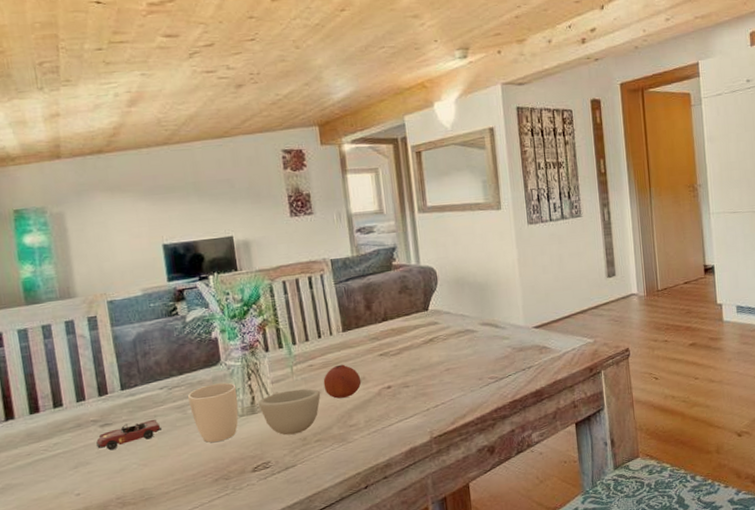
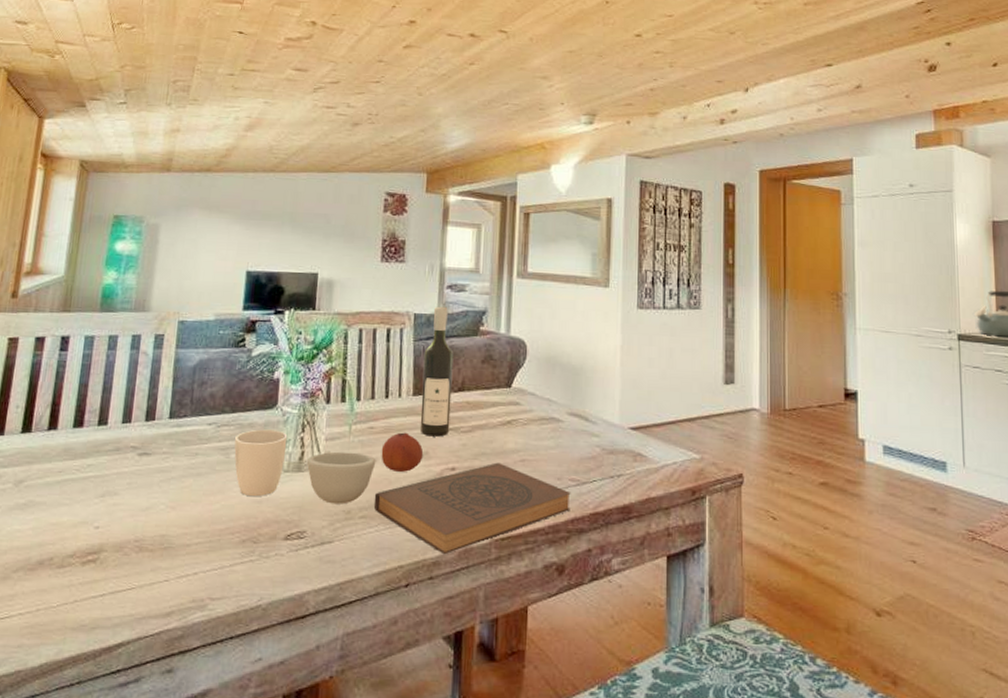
toy car: present [95,419,161,451] -> none [128,457,200,484]
book: none [324,375,493,458] -> present [373,462,571,555]
bottle: none [346,249,381,364] -> present [420,306,454,437]

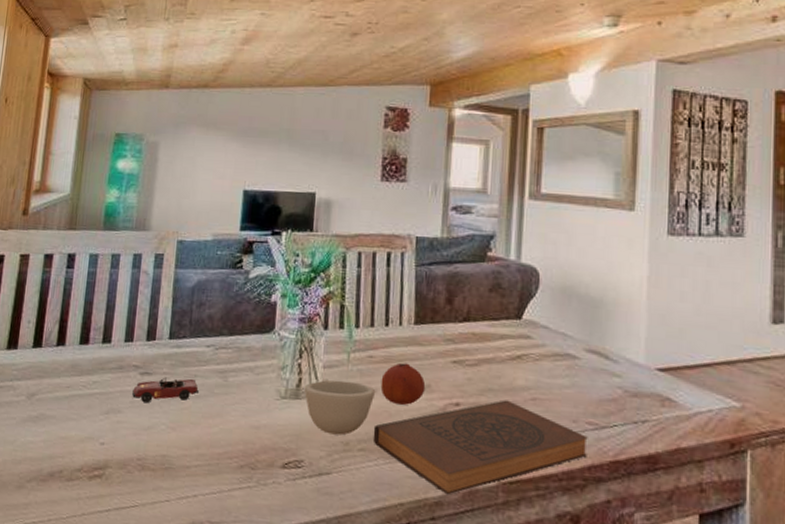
toy car: none [128,457,200,484] -> present [131,377,199,404]
cup: present [234,429,288,497] -> none [232,353,285,423]
bottle: present [420,306,454,437] -> none [421,229,459,370]

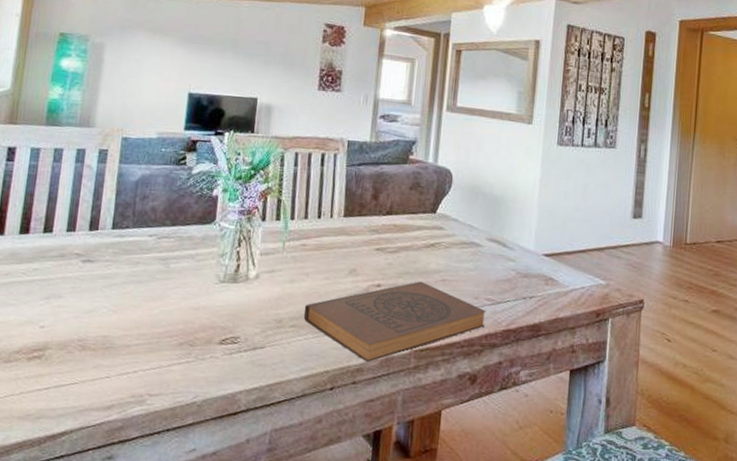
toy car: present [131,377,199,404] -> none [73,264,141,289]
bowl: present [304,379,376,436] -> none [242,264,308,314]
fruit: present [380,362,426,405] -> none [312,250,352,287]

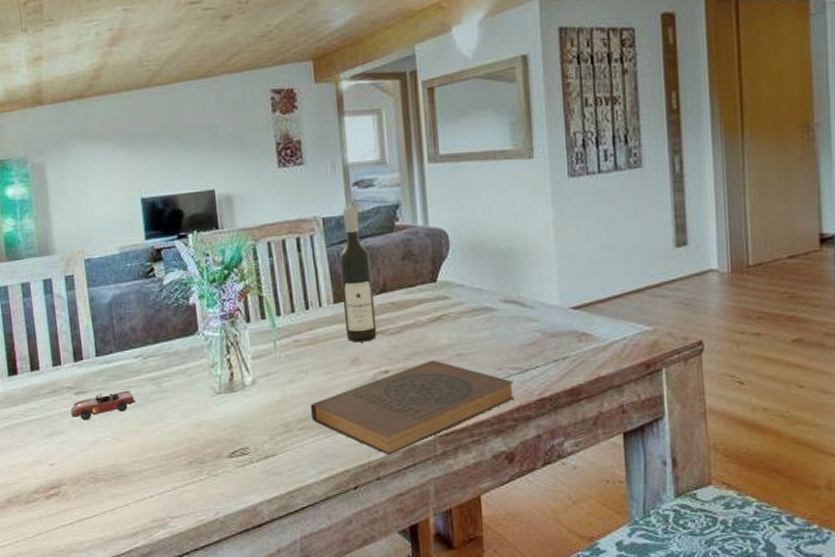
toy car: none [73,264,141,289] -> present [70,390,135,421]
bottle: none [349,134,384,256] -> present [339,206,377,343]

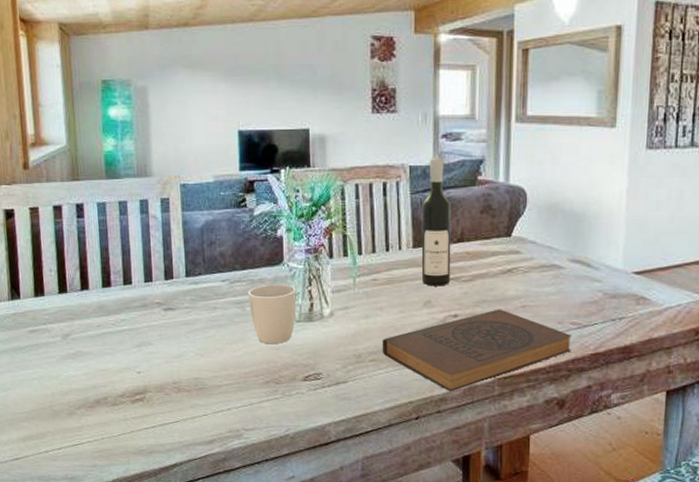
toy car: present [70,390,135,421] -> none [158,310,220,335]
cup: none [163,354,216,421] -> present [248,284,297,345]

